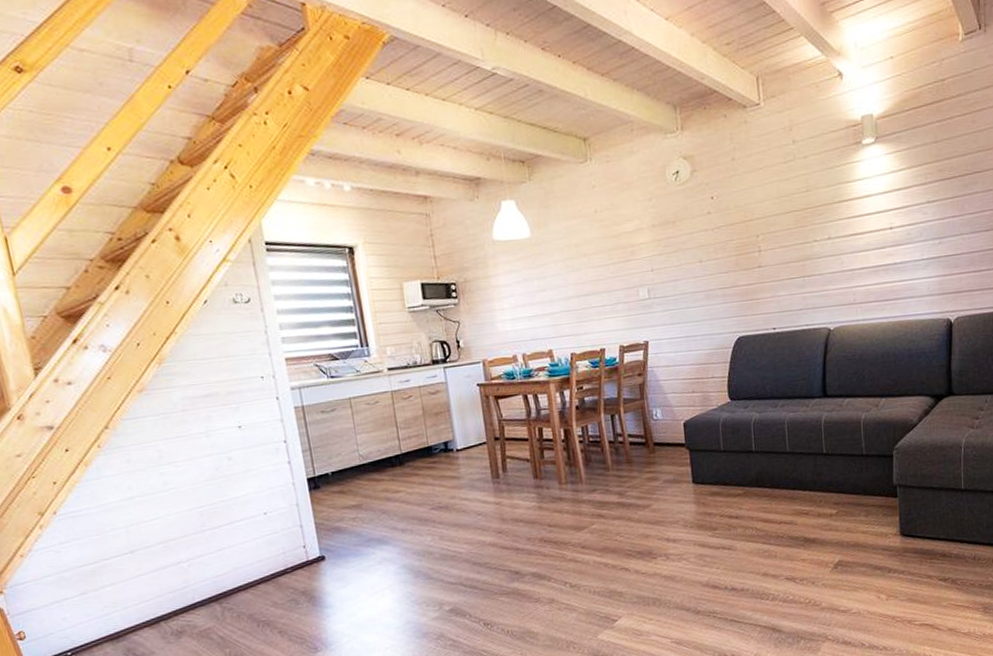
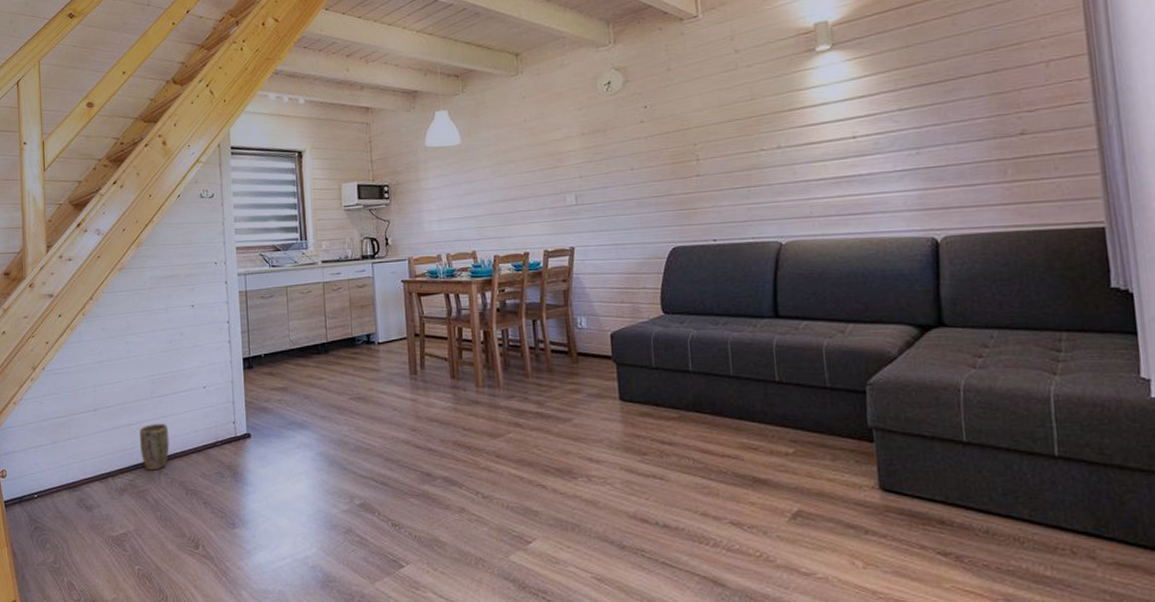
plant pot: none [192,557,231,608] -> present [140,423,170,471]

